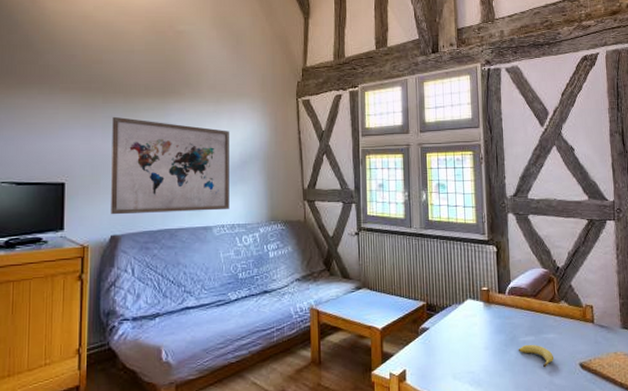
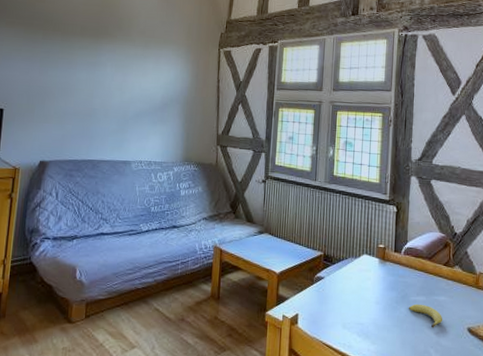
wall art: present [111,116,229,215] -> none [42,52,154,148]

